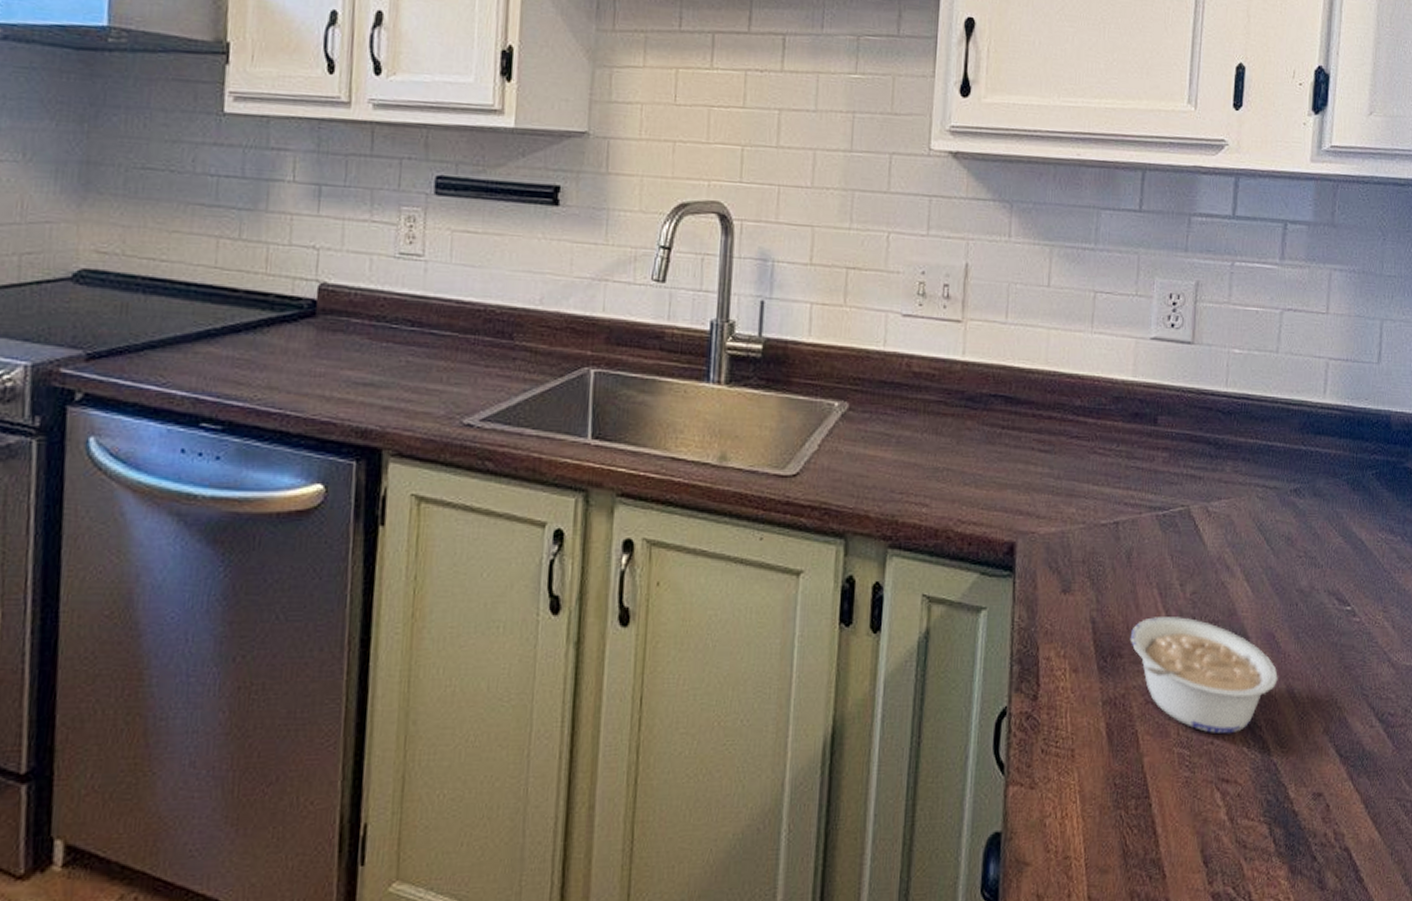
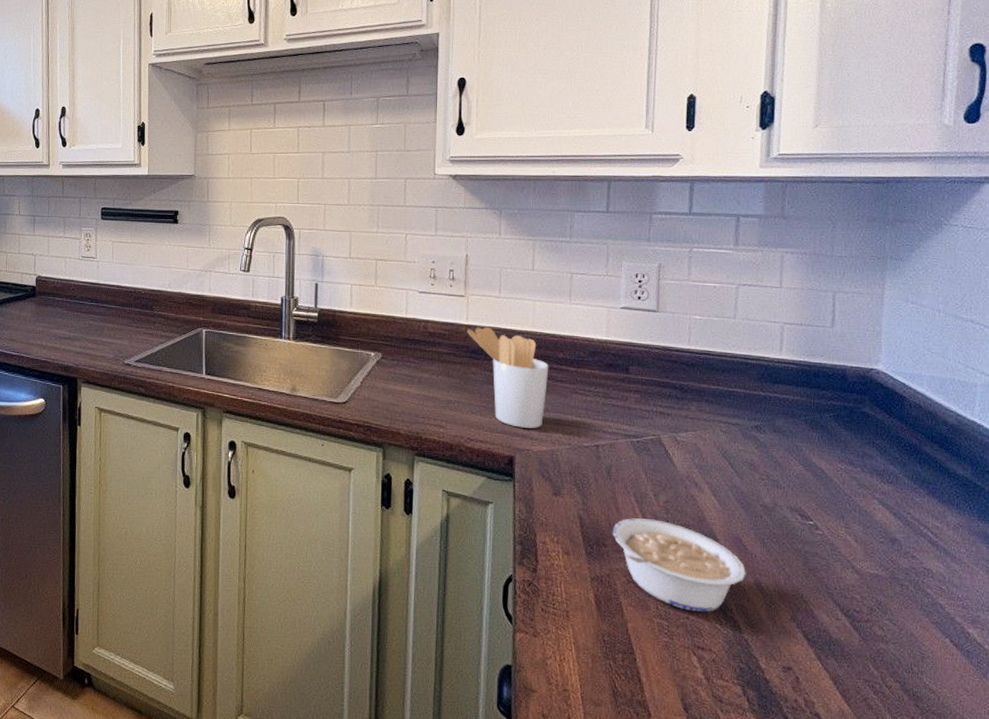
utensil holder: none [963,364,1063,503] -> present [467,326,549,429]

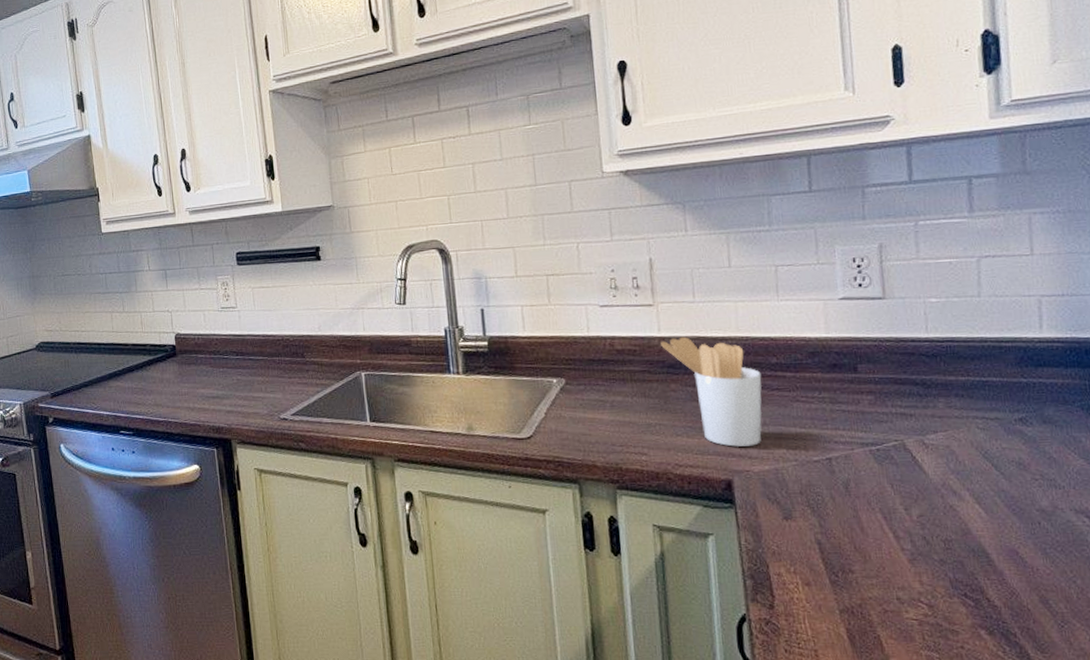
legume: present [612,518,746,613] -> none [859,537,1028,640]

